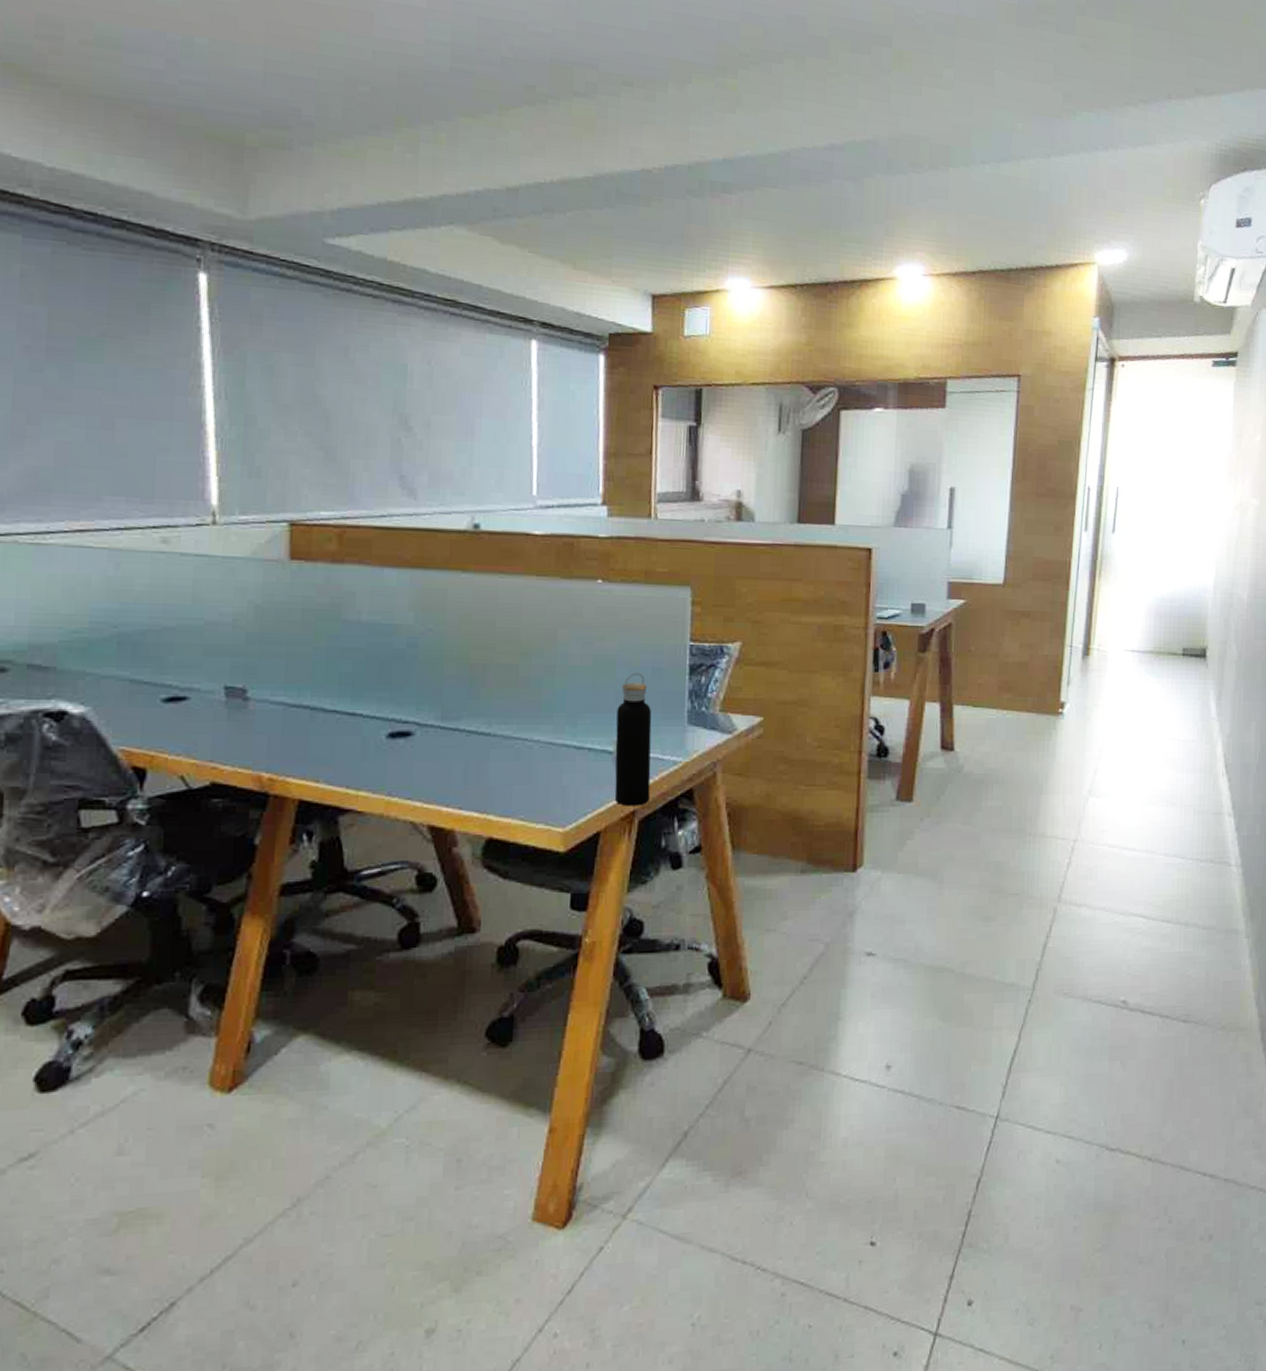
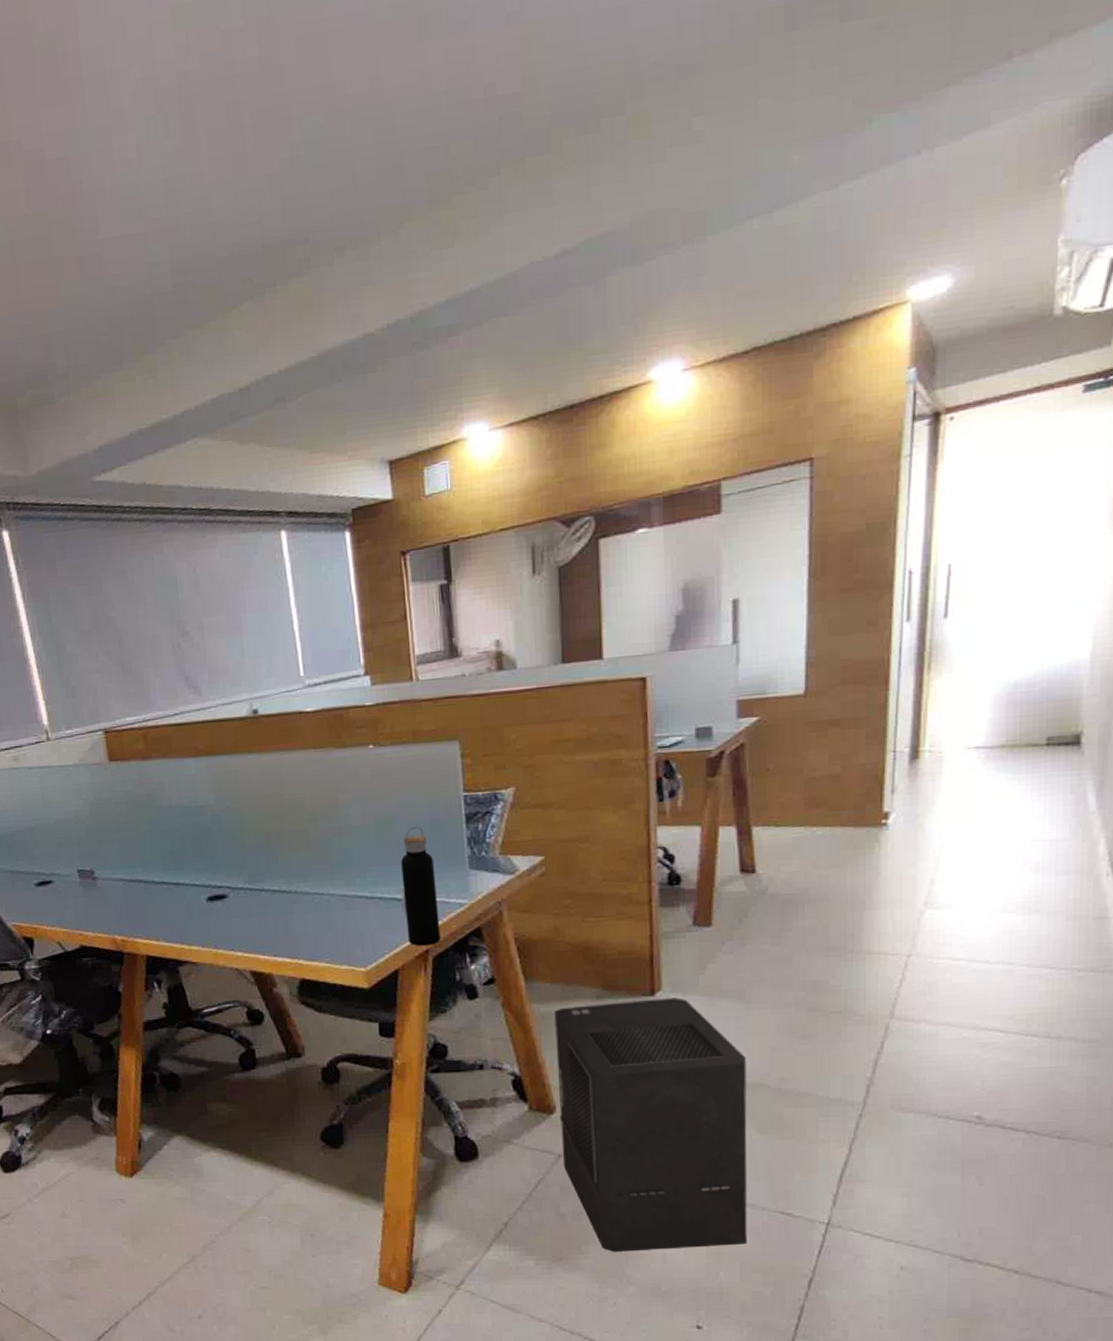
computer tower: none [752,875,935,1161] -> present [554,998,748,1252]

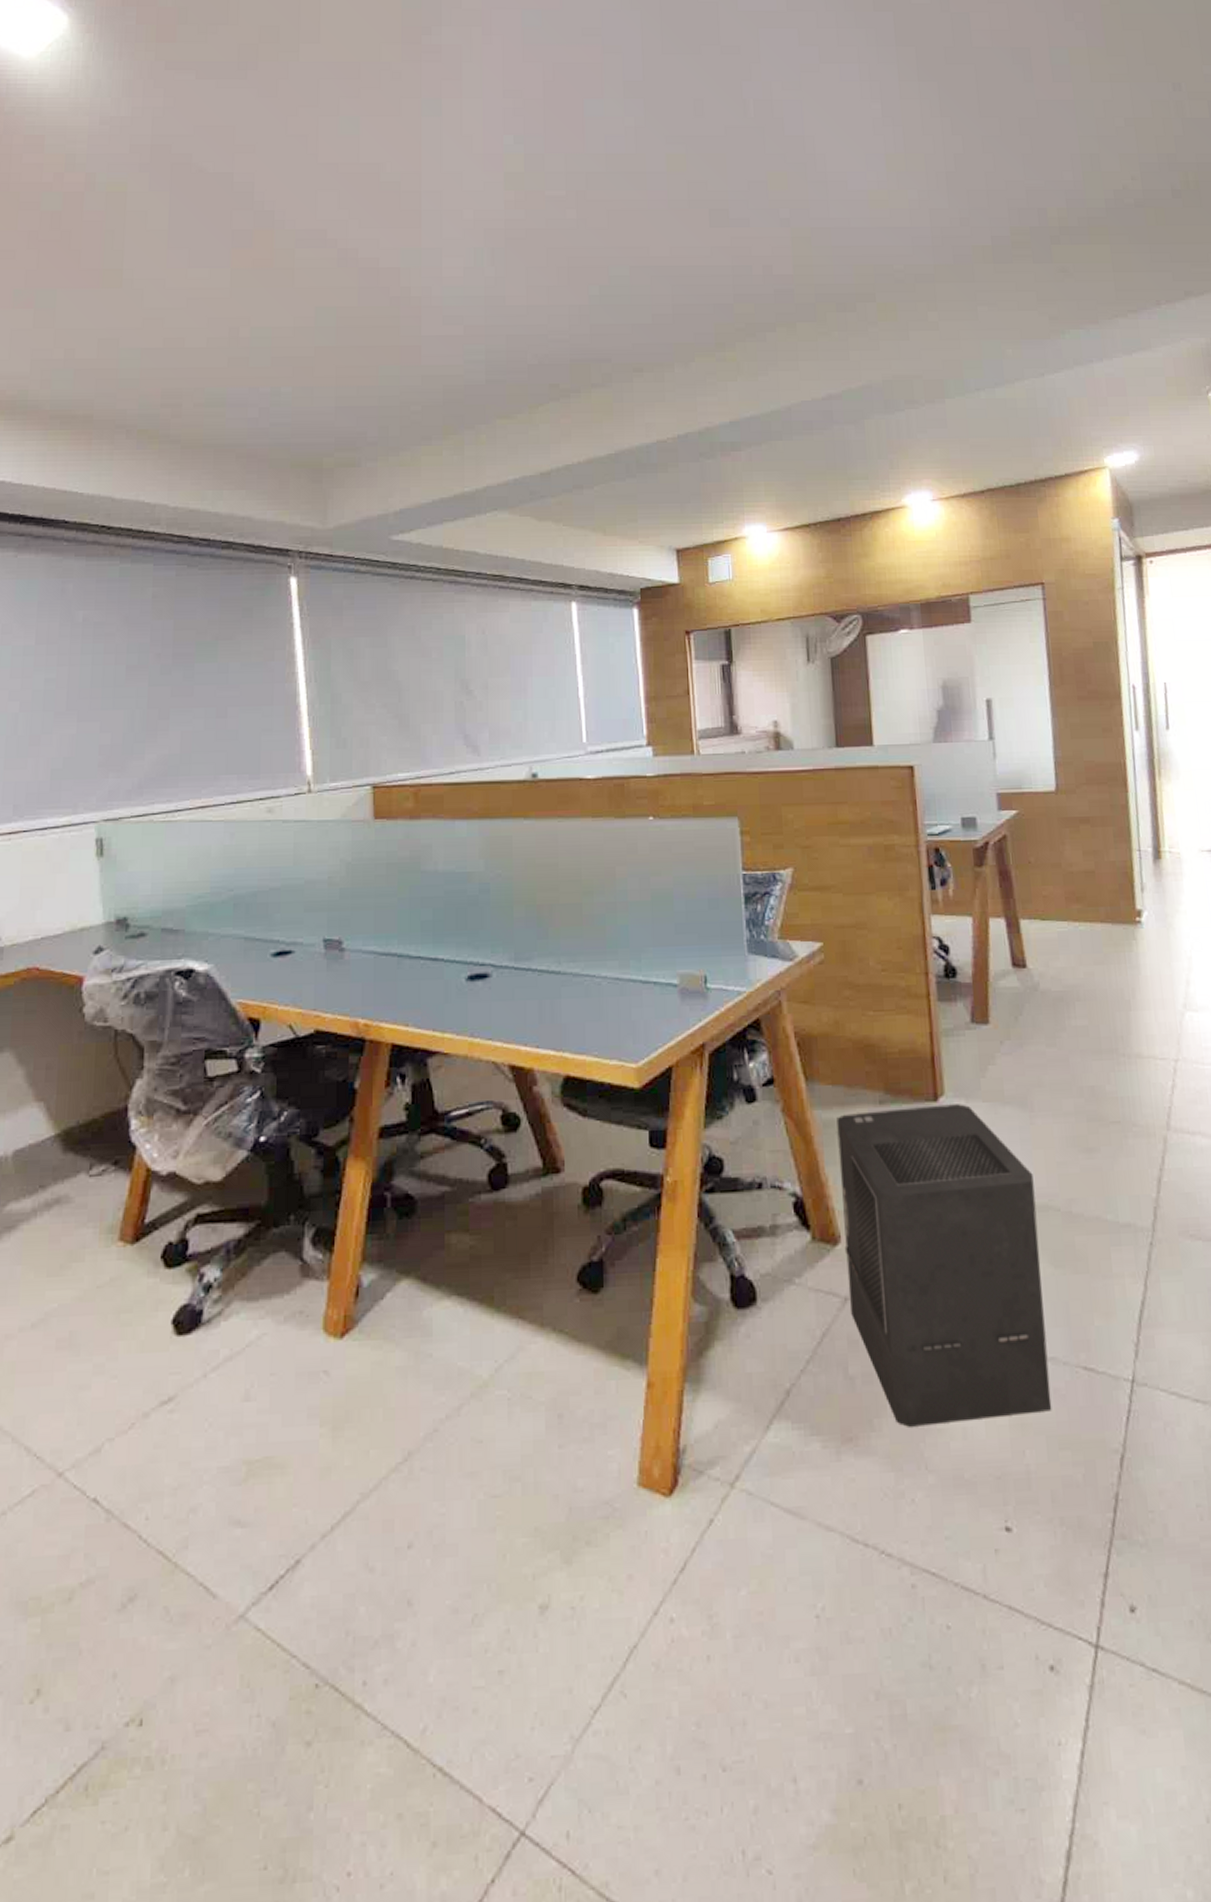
water bottle: present [401,826,441,946] -> none [678,904,718,1039]

